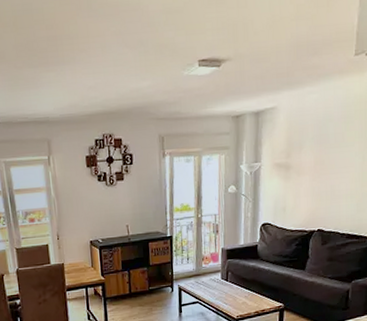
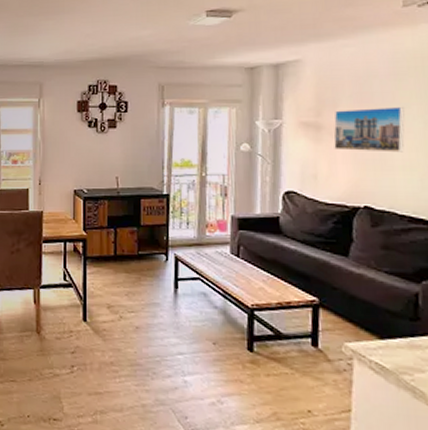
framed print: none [299,146,350,186] -> present [334,107,405,152]

